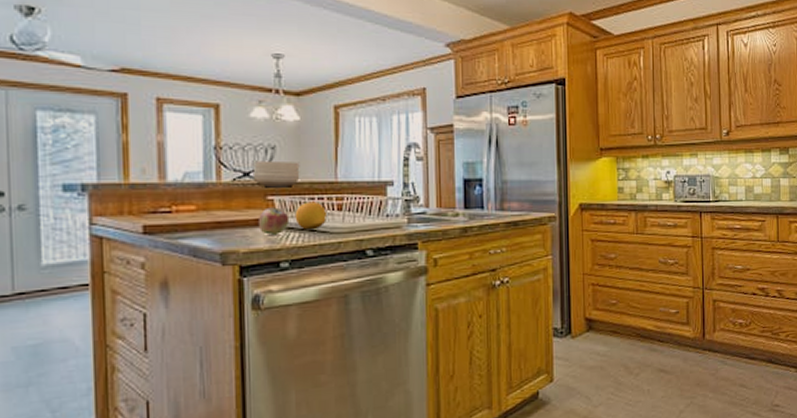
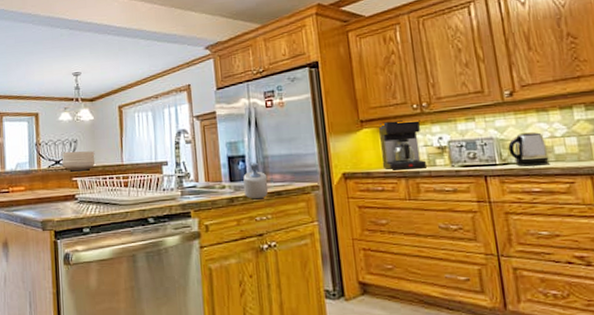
fruit: present [257,207,290,236] -> none [66,186,89,208]
fruit: present [295,201,326,230] -> none [92,180,116,203]
soap dispenser: none [478,187,505,230] -> present [243,162,269,200]
coffee maker: none [616,151,654,203] -> present [379,120,426,171]
kettle: none [721,172,750,204] -> present [508,132,550,167]

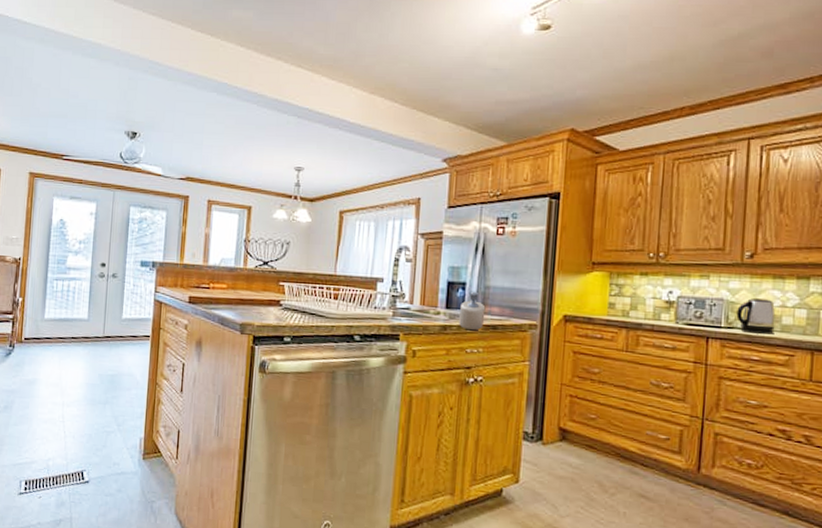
bowl: present [61,151,95,172] -> none [270,252,307,276]
coffee maker: present [379,120,426,171] -> none [605,267,652,321]

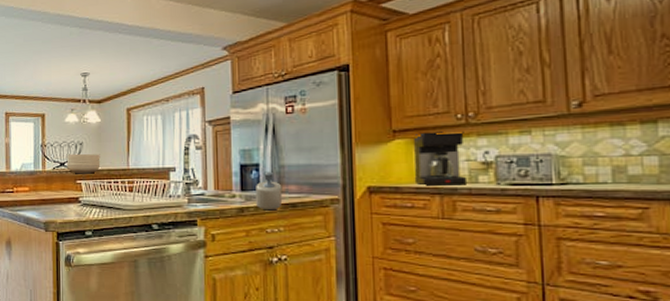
bowl: none [270,252,307,276] -> present [66,153,101,174]
coffee maker: none [605,267,652,321] -> present [414,131,466,186]
kettle: present [736,298,776,335] -> none [569,149,620,188]

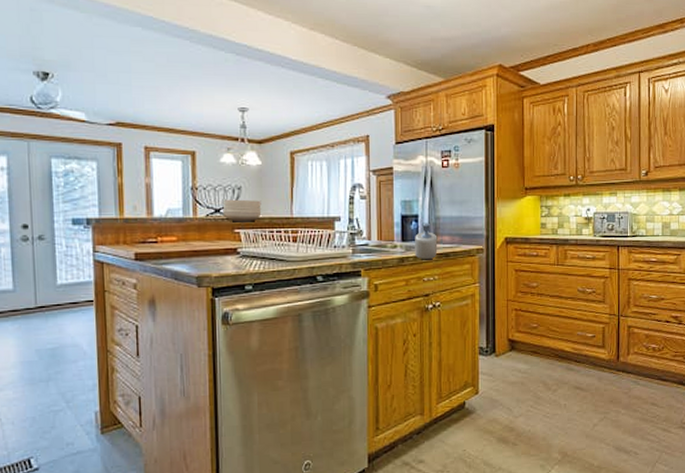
coffee maker: present [414,131,466,186] -> none [539,191,574,237]

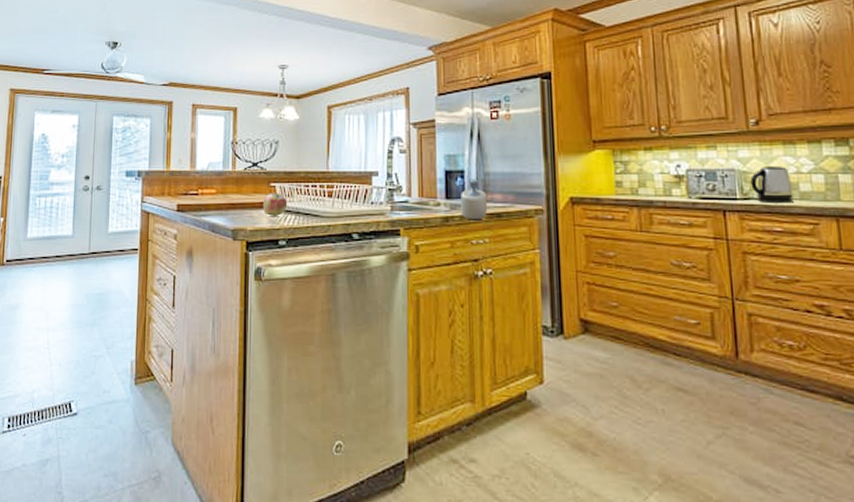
bowl: present [222,199,262,222] -> none [260,153,298,176]
fruit: none [226,239,253,263] -> present [262,193,288,217]
kettle: none [638,210,666,239] -> present [750,166,794,203]

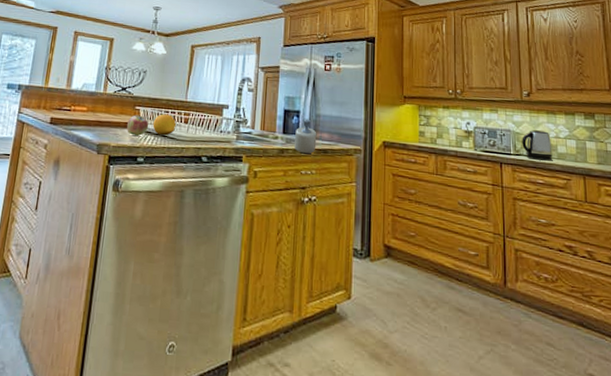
fruit: none [292,188,318,214] -> present [152,113,176,136]

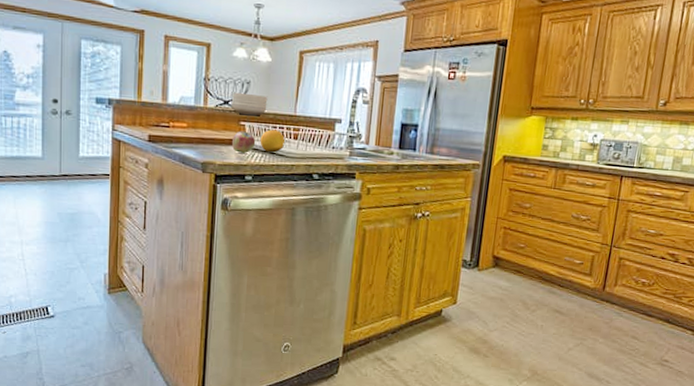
bowl: none [128,80,162,102] -> present [231,92,268,116]
soap dispenser: present [293,118,317,154] -> none [409,133,435,170]
kettle: present [522,130,553,161] -> none [647,142,679,174]

